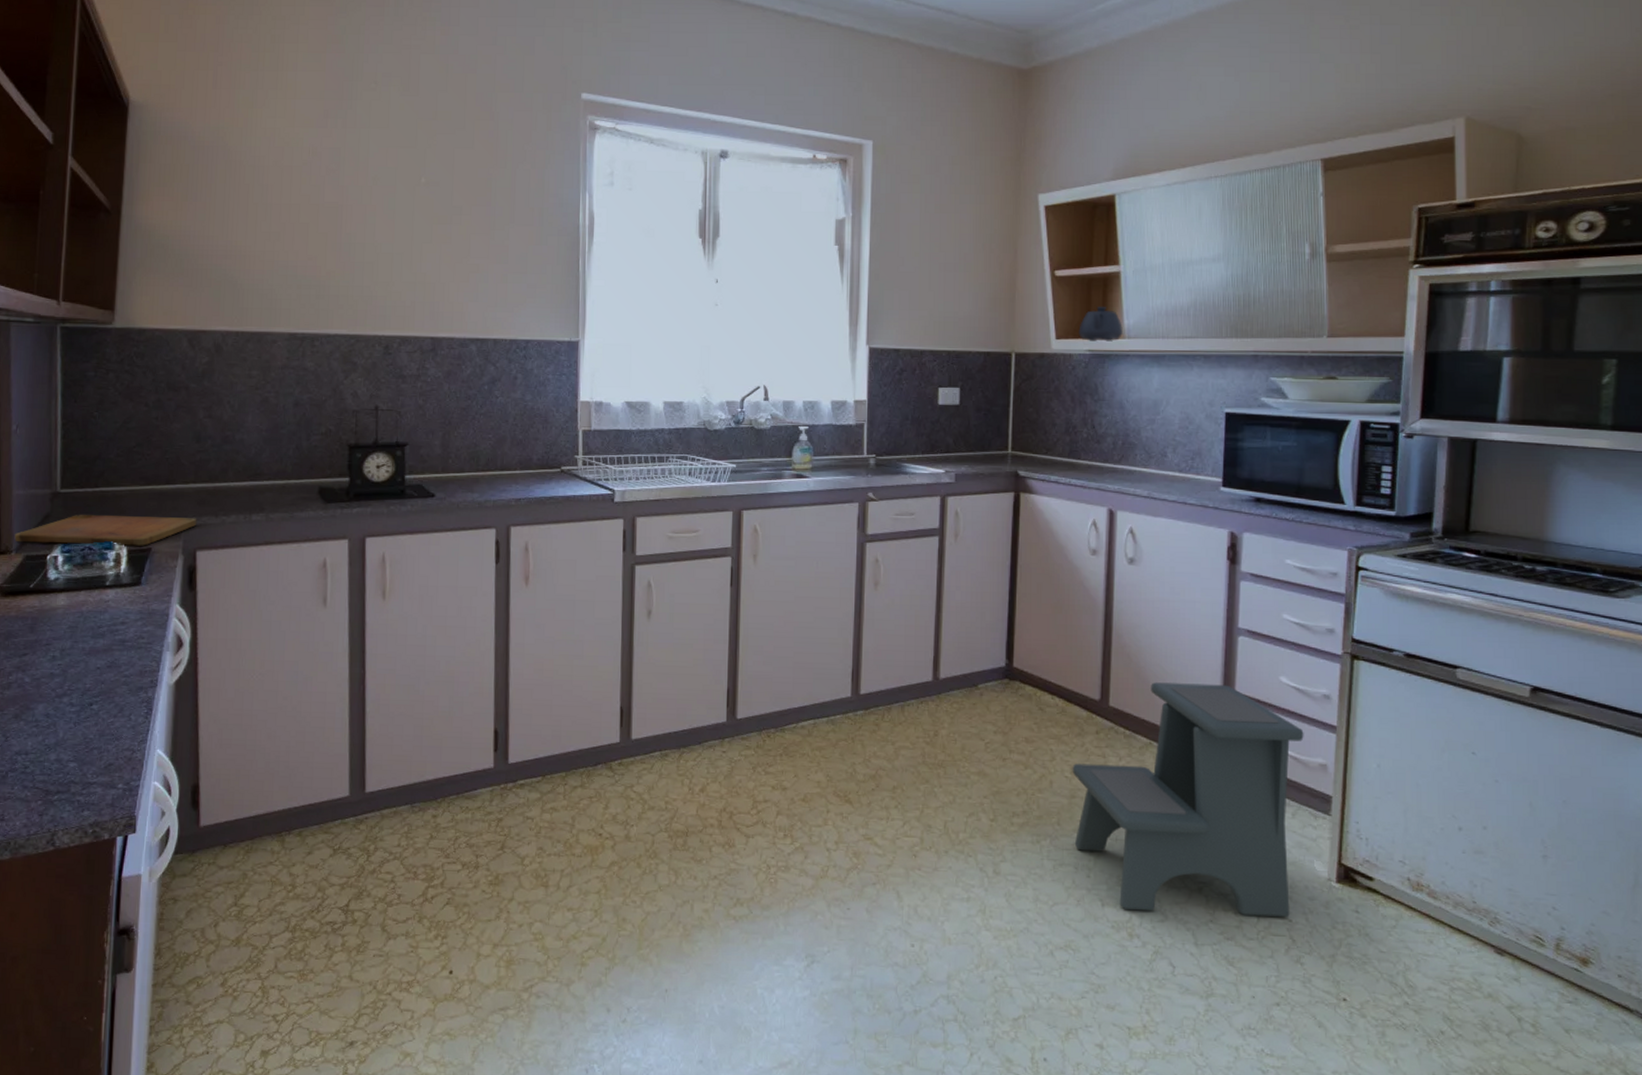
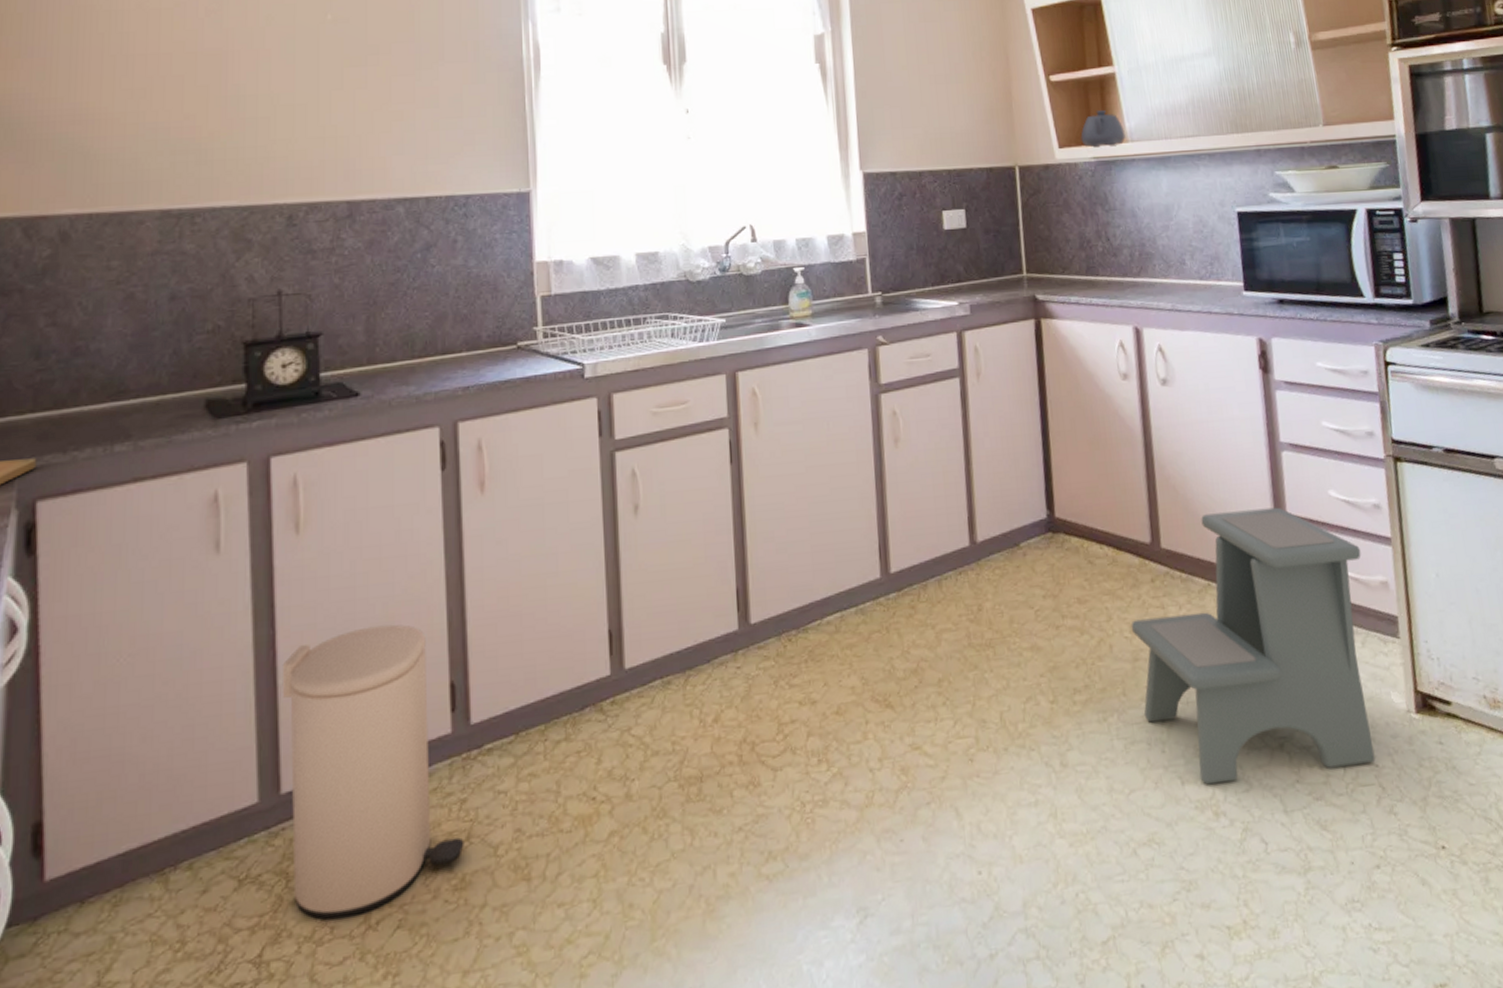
pedal bin: none [369,678,499,890] -> present [282,624,464,920]

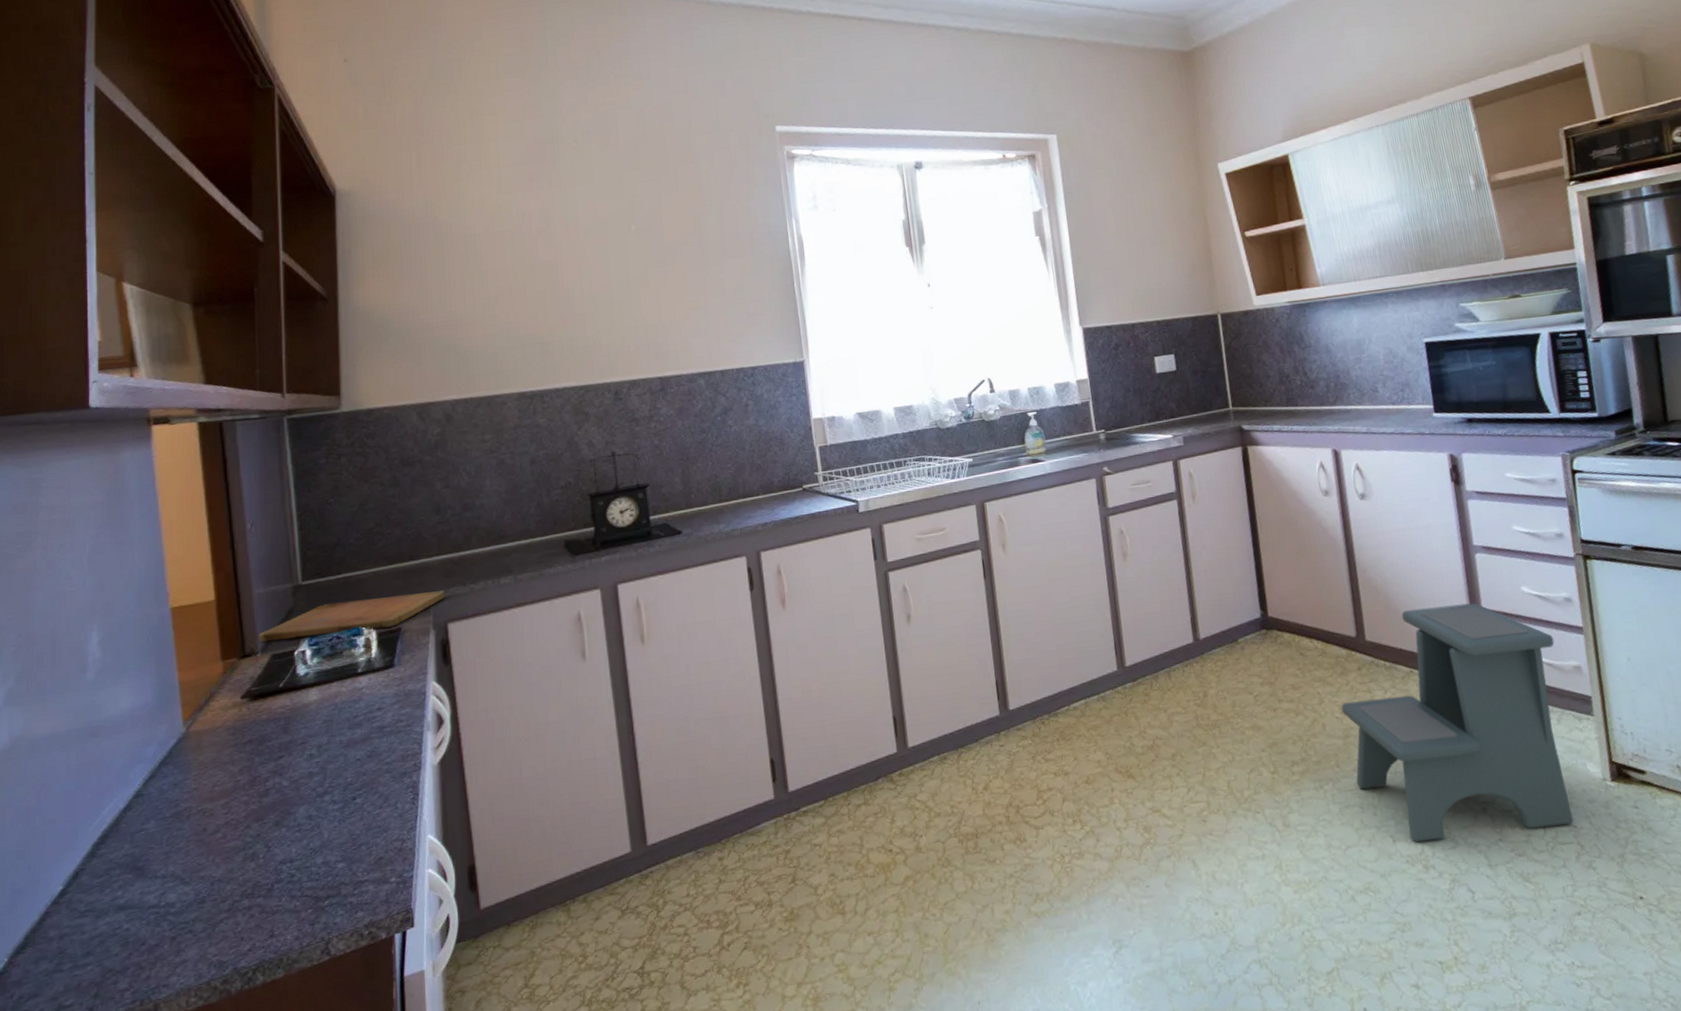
pedal bin: present [282,624,464,920] -> none [640,714,791,942]
teapot: present [1080,109,1126,148] -> none [1276,258,1317,294]

